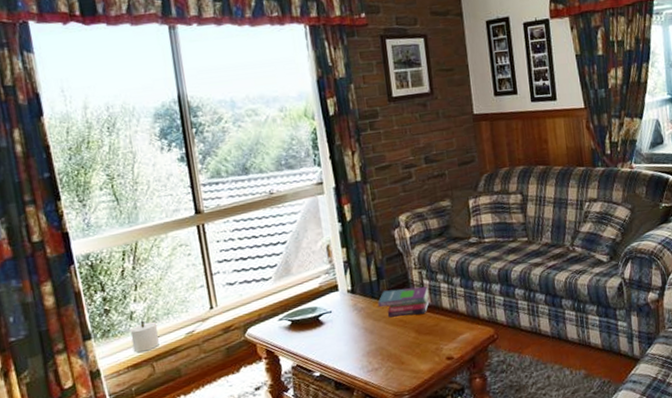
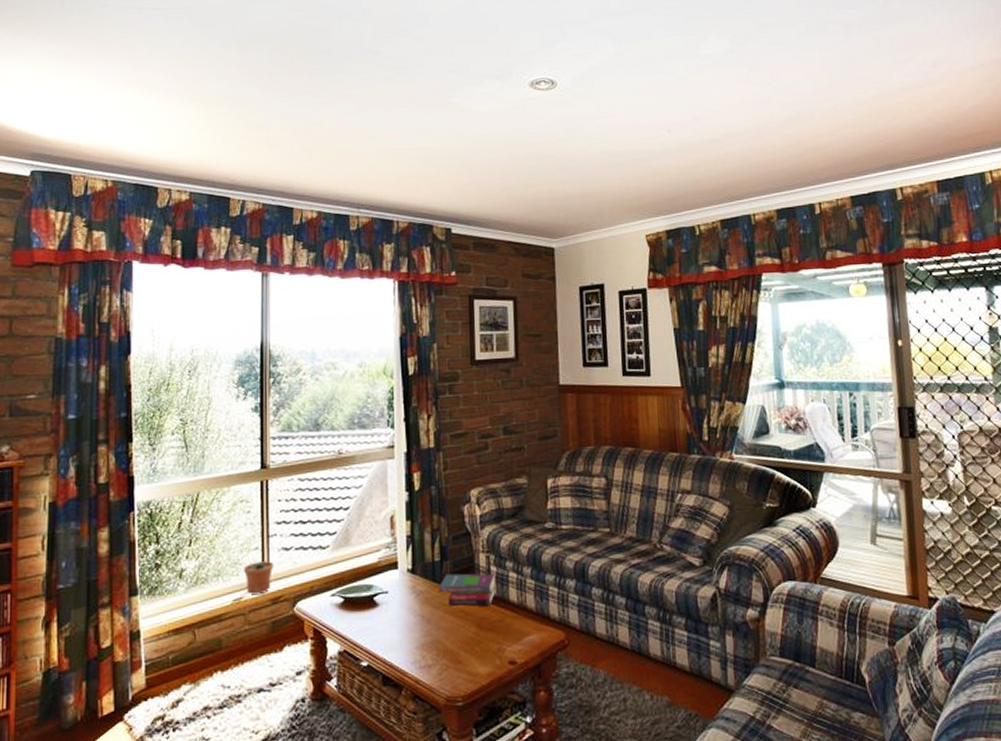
candle: present [130,320,159,353] -> none [177,580,204,616]
planter: none [192,296,221,328] -> present [244,561,274,596]

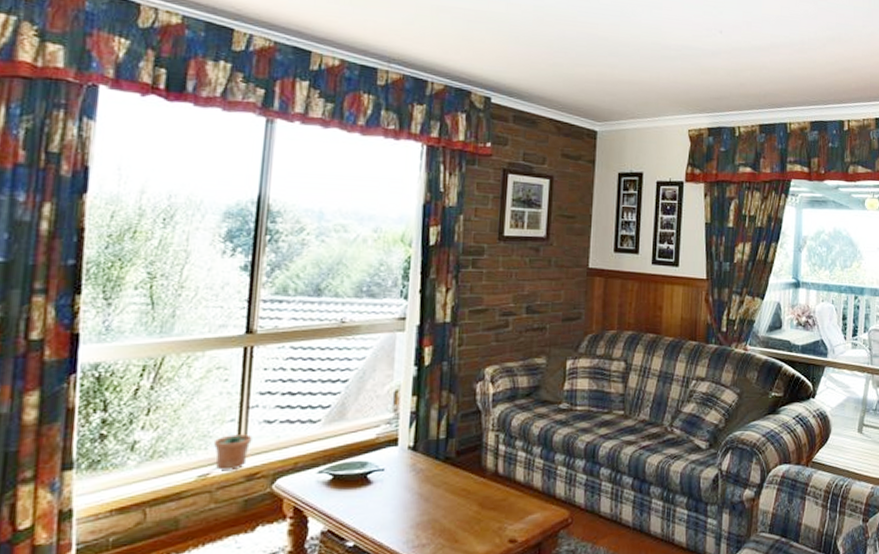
books: present [439,573,495,606] -> none [441,451,503,485]

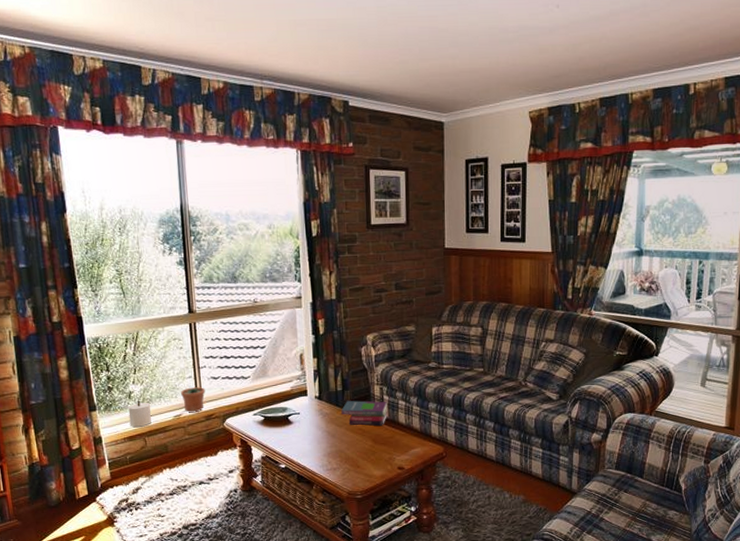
candle: none [124,453,163,493] -> present [128,400,151,427]
books: none [441,451,503,485] -> present [341,400,387,426]

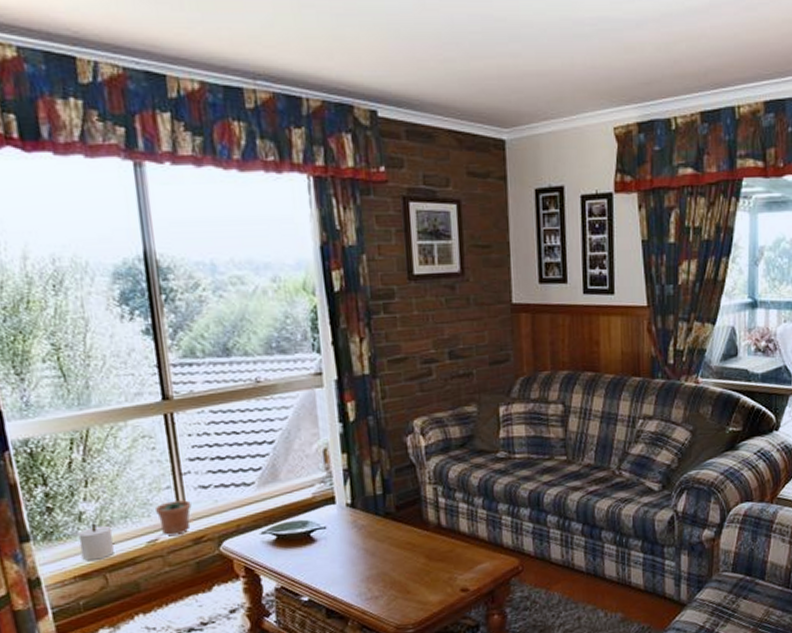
books: present [341,400,387,426] -> none [382,505,445,539]

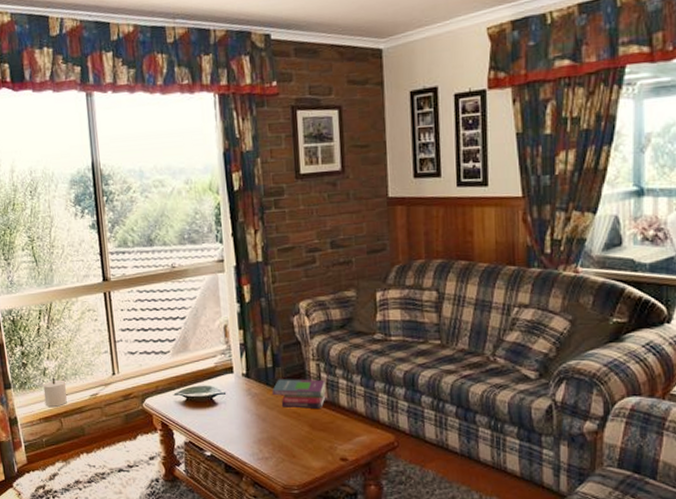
planter: present [156,500,192,537] -> none [97,363,123,392]
books: none [382,505,445,539] -> present [272,379,326,409]

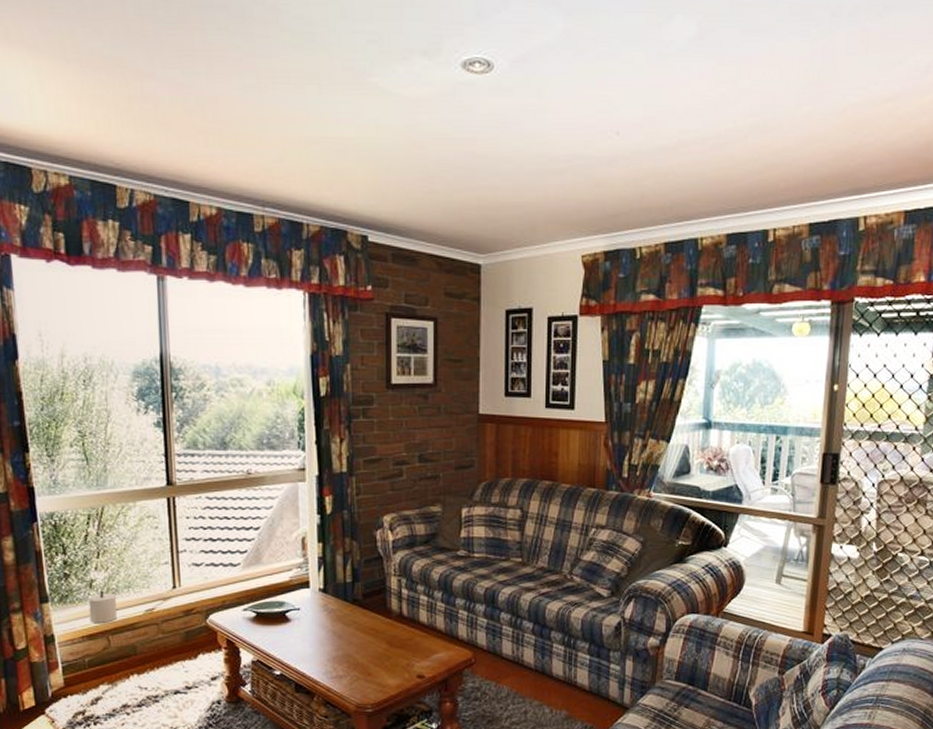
books: present [272,379,326,409] -> none [350,594,406,625]

